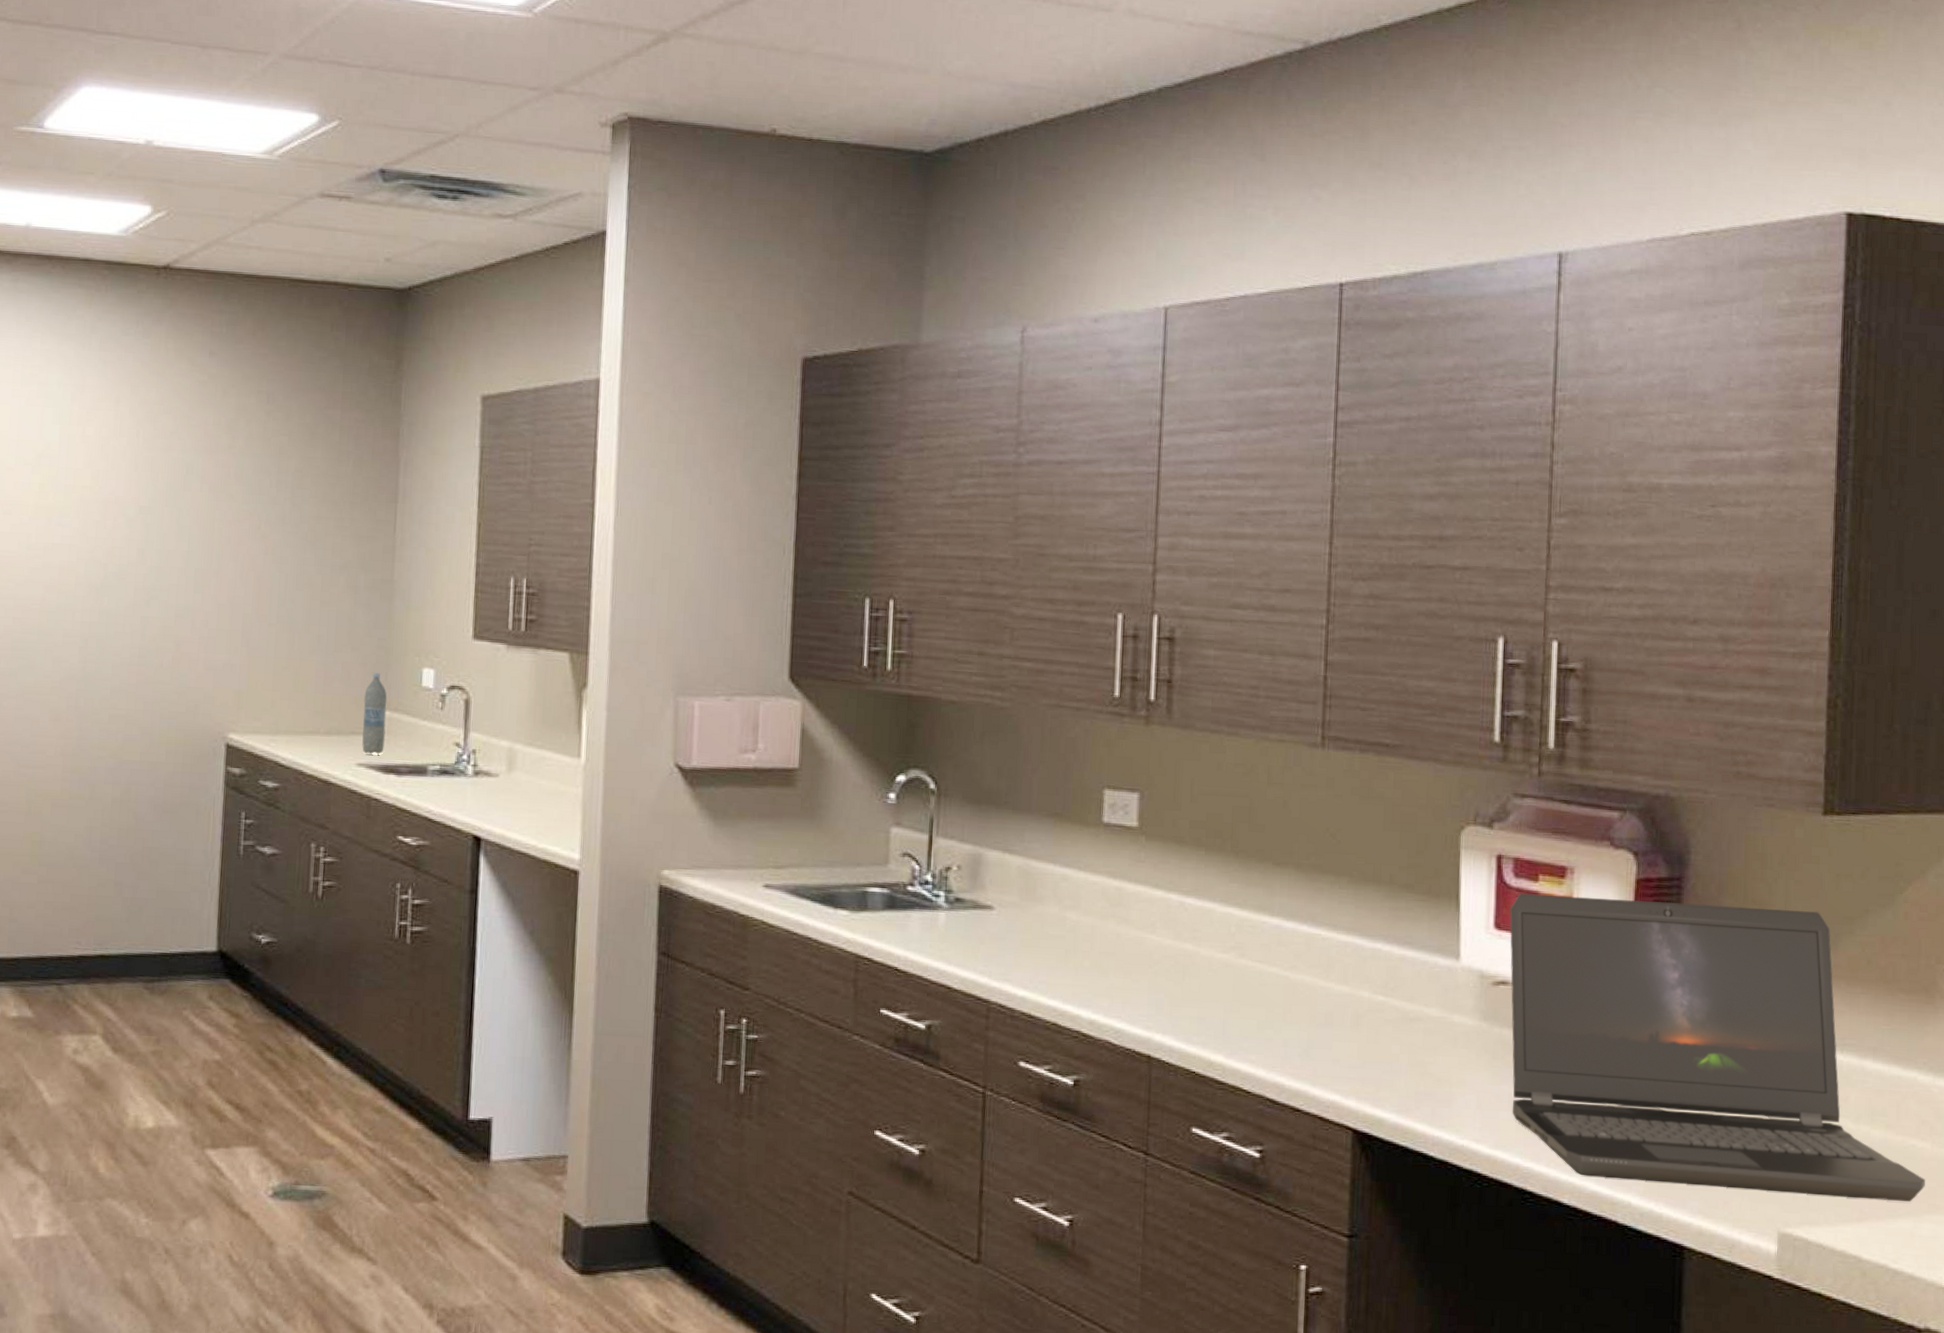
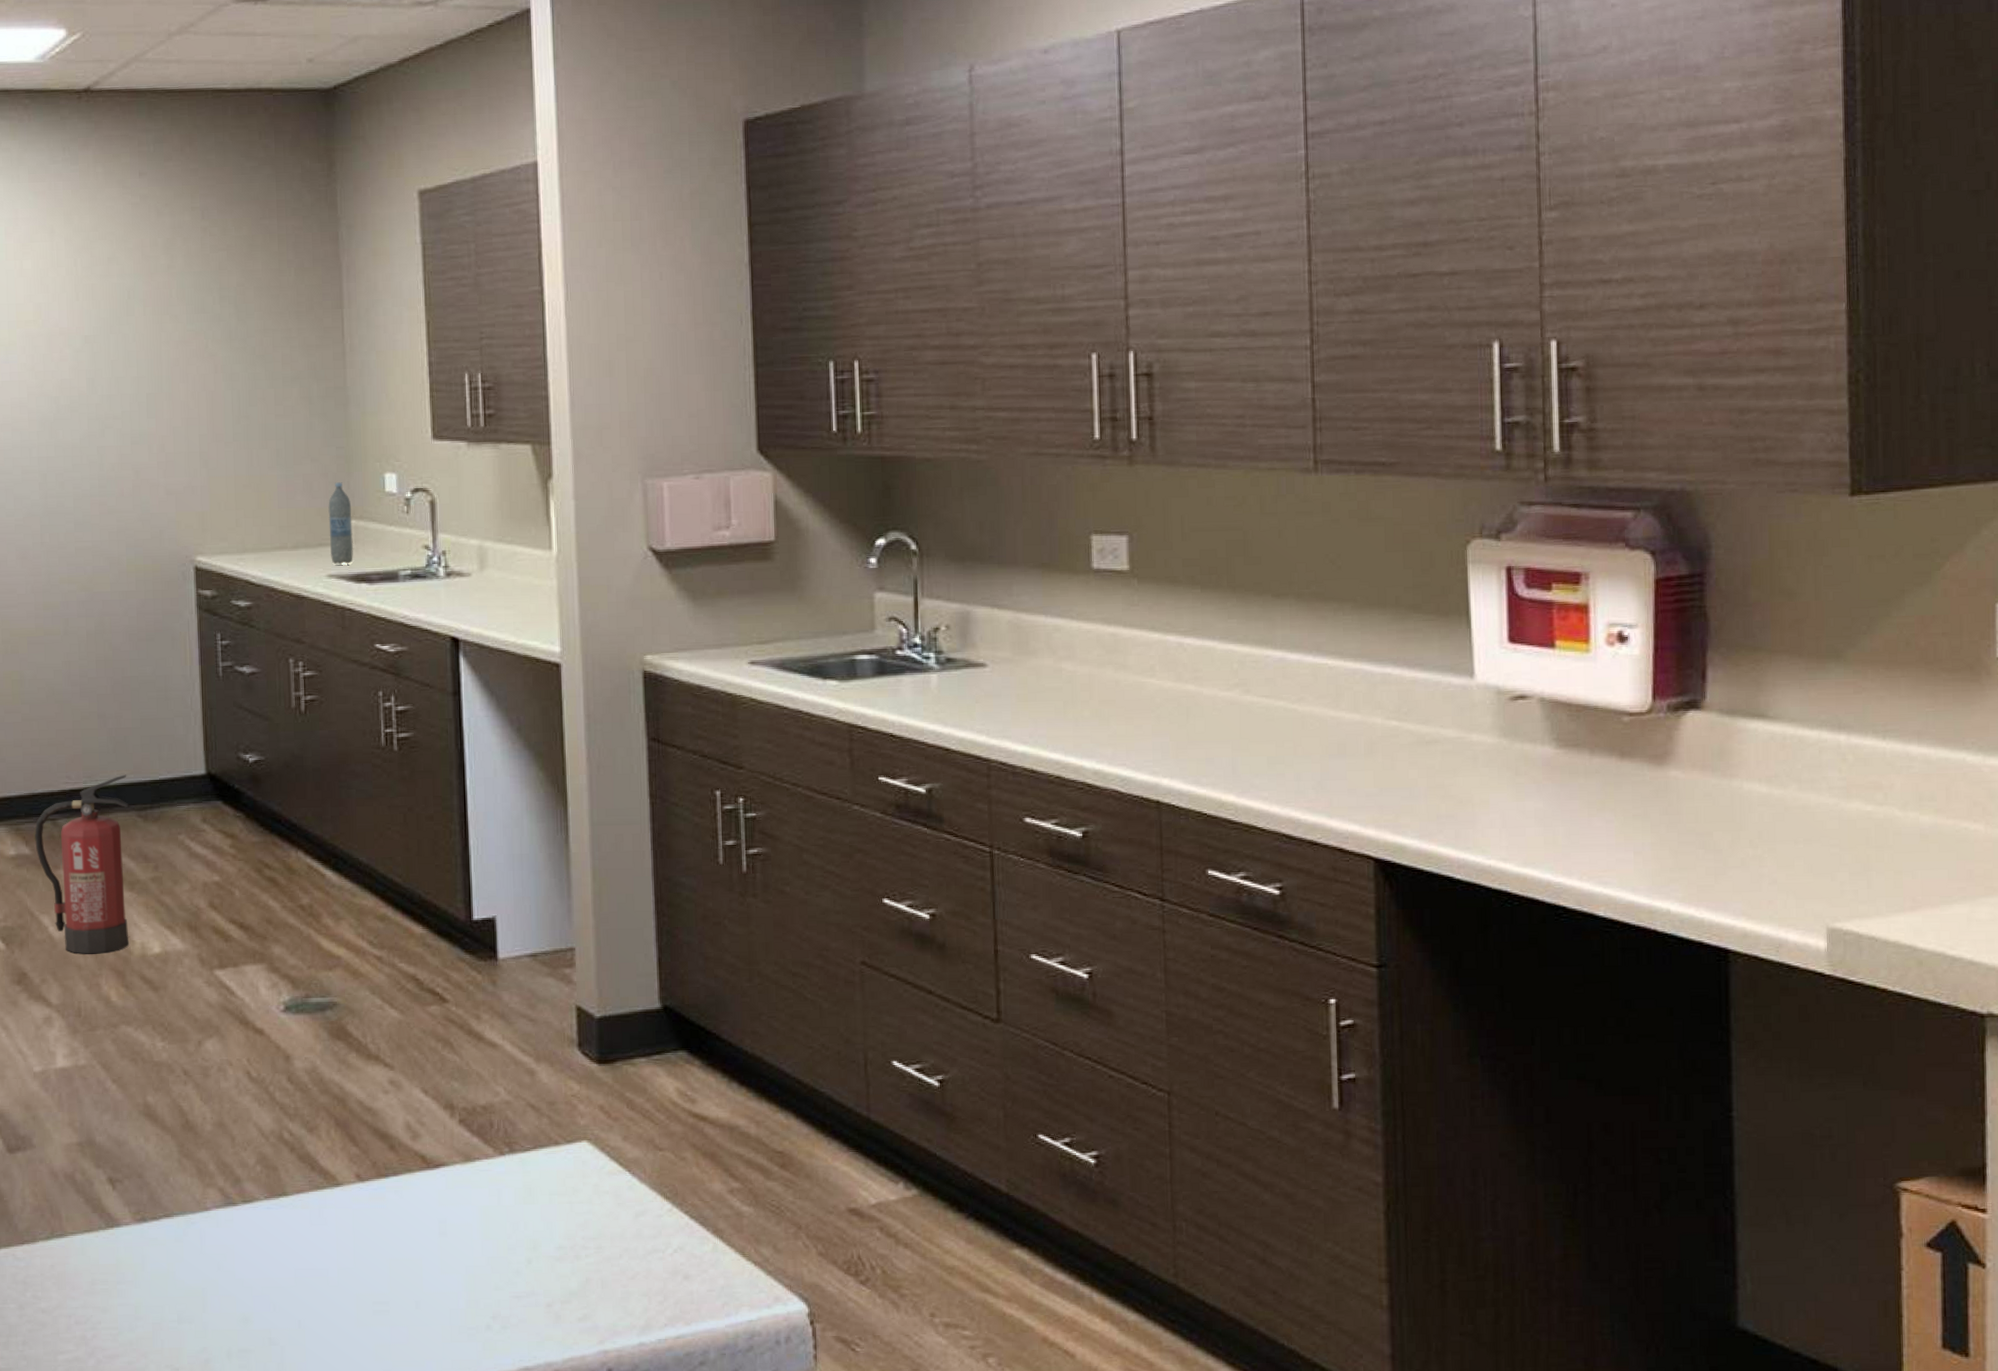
fire extinguisher: none [38,945,138,1124] -> present [35,774,129,954]
laptop computer: present [1509,892,1925,1203] -> none [1522,595,1980,887]

